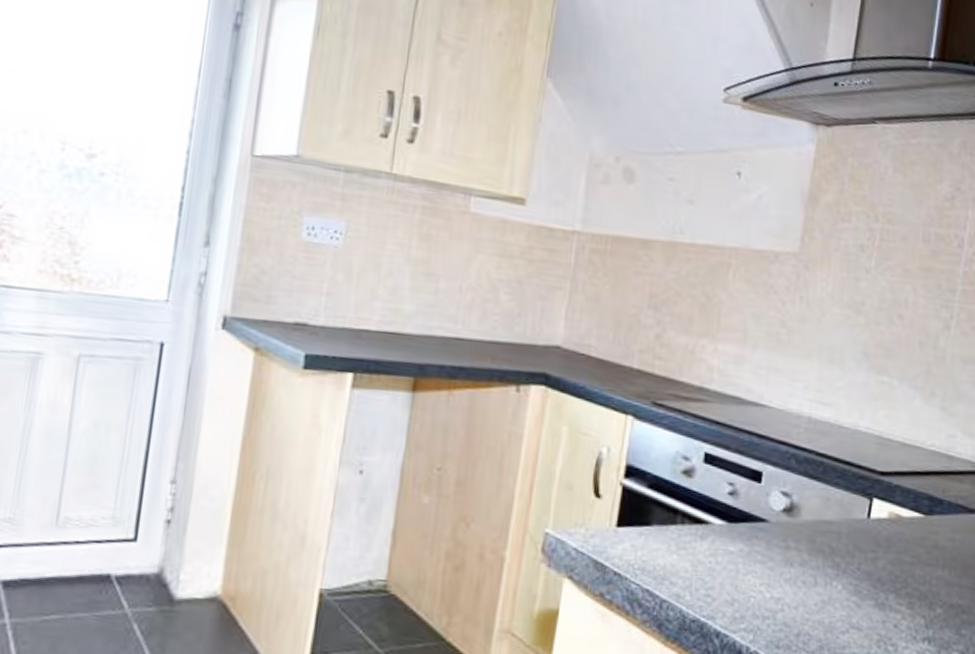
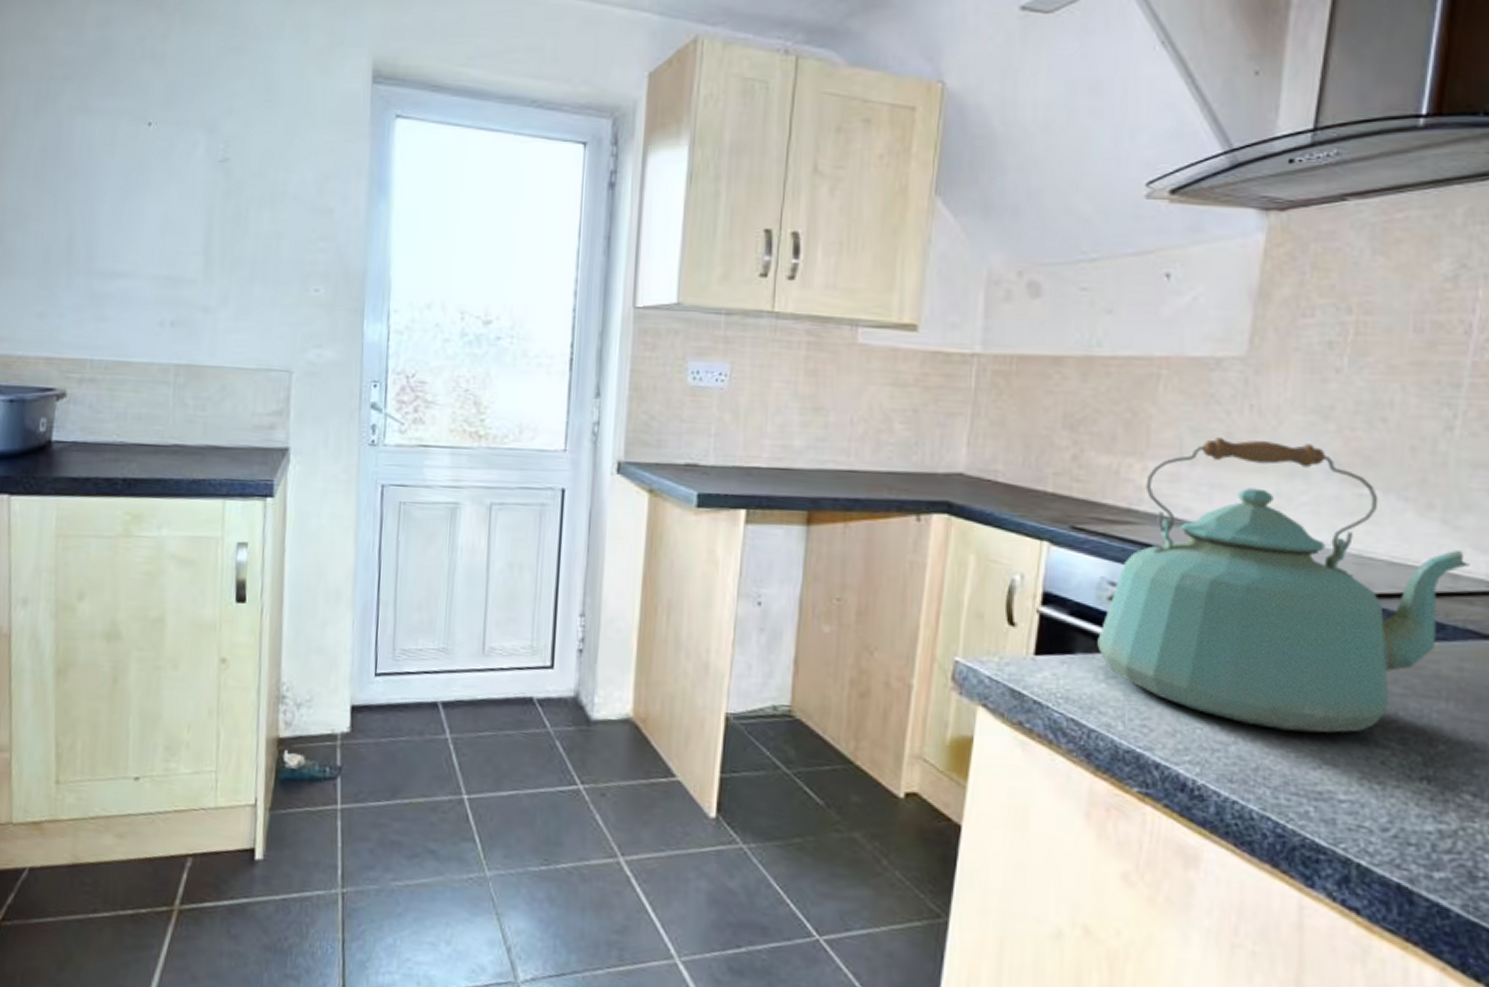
kettle: none [671,324,961,600] -> present [1097,438,1470,733]

